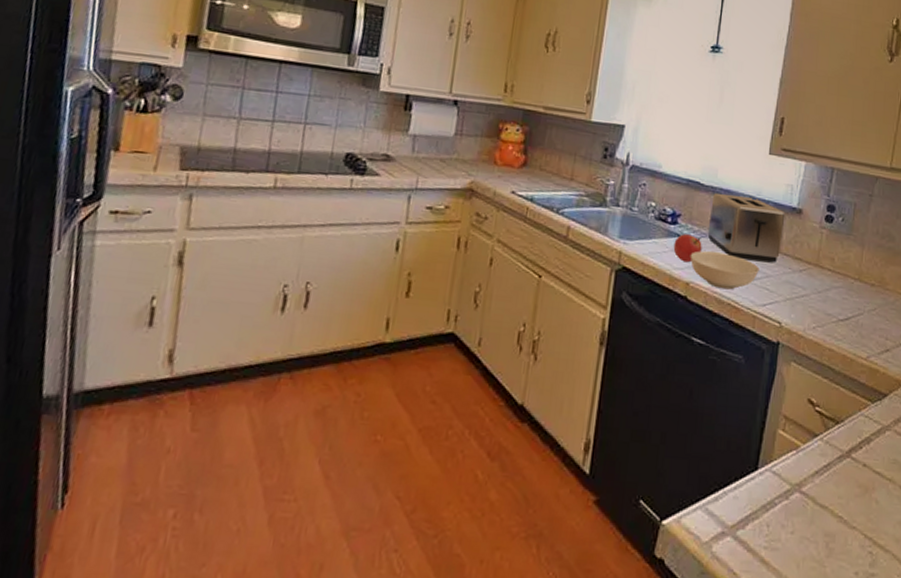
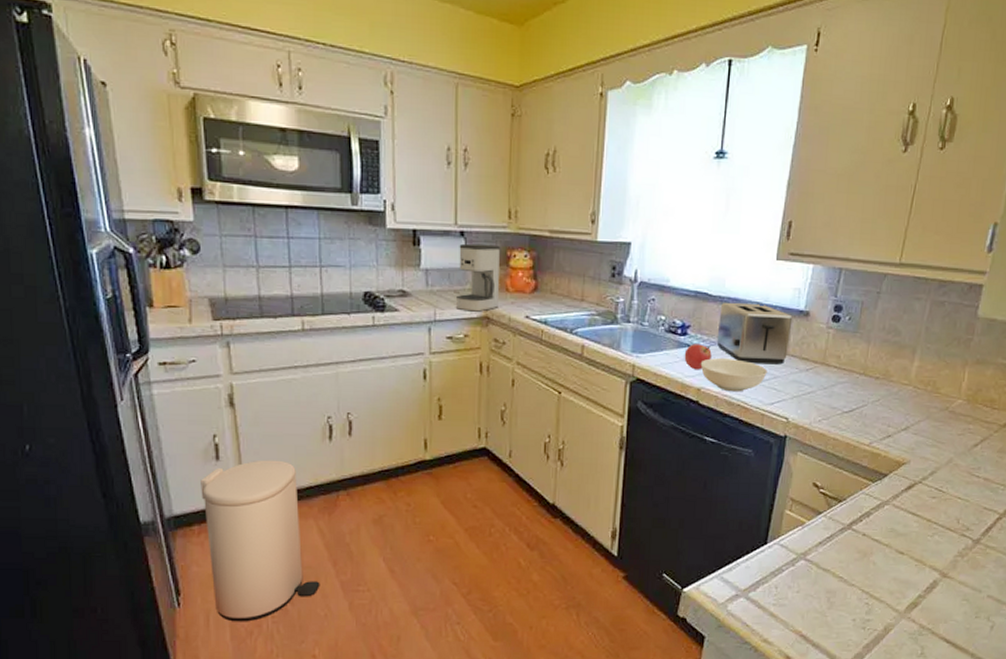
pedal bin: none [106,329,240,534] -> present [200,459,320,622]
coffee maker: none [440,112,493,185] -> present [456,243,500,313]

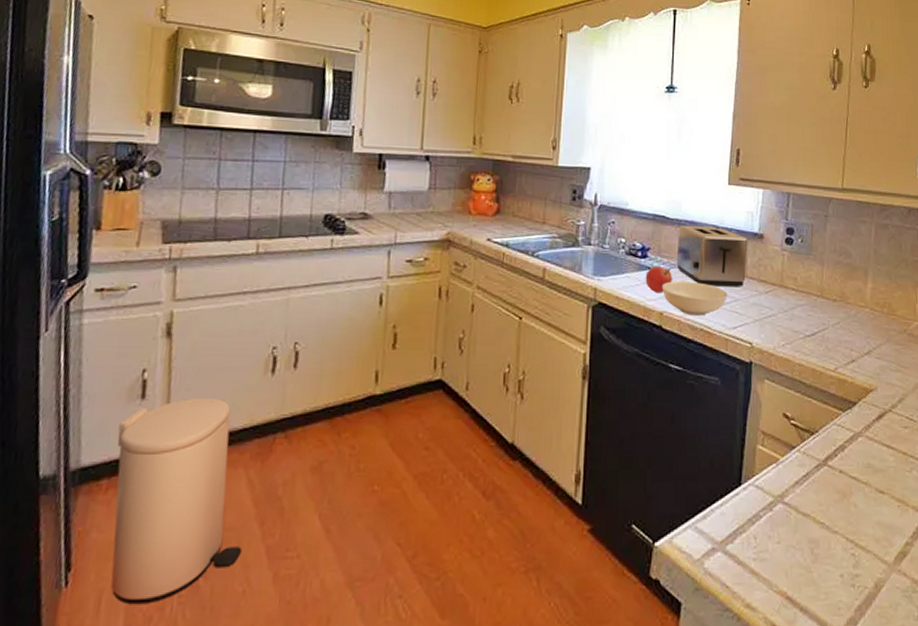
coffee maker: present [456,243,500,313] -> none [418,167,464,236]

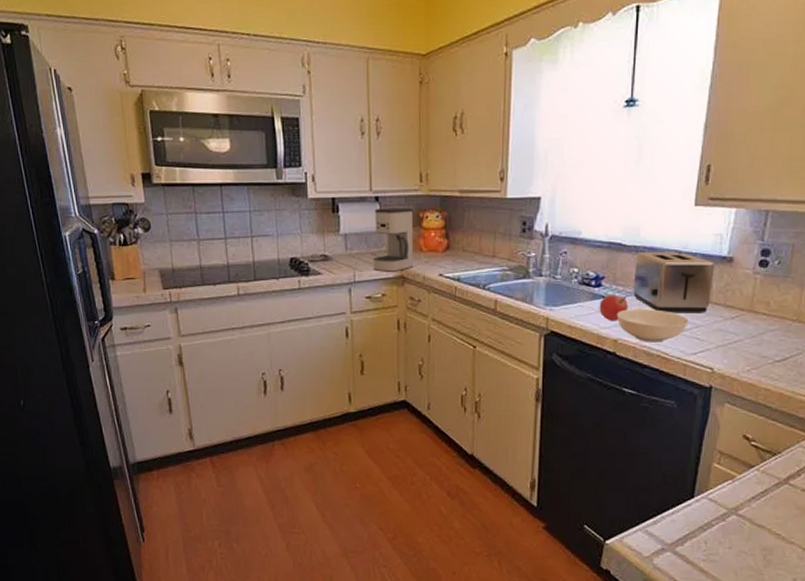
pedal bin: present [111,397,242,605] -> none [157,412,261,557]
coffee maker: none [418,167,464,236] -> present [374,207,413,273]

